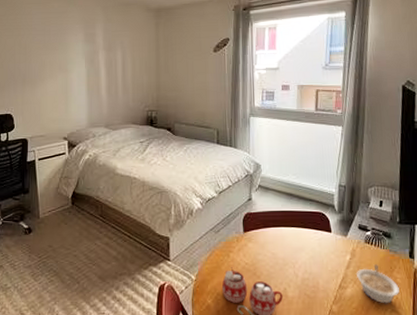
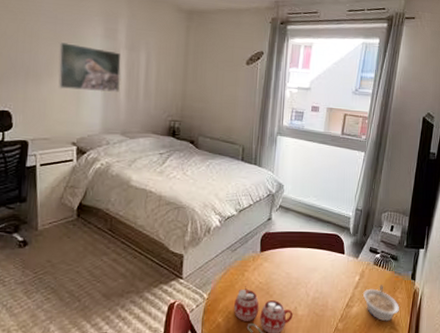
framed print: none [47,50,102,92] -> present [58,42,121,93]

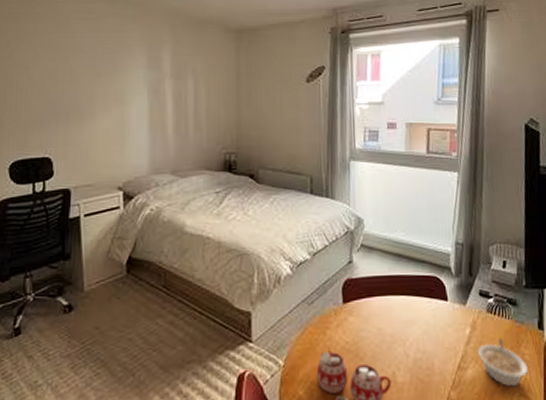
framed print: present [58,42,121,93] -> none [99,78,168,129]

